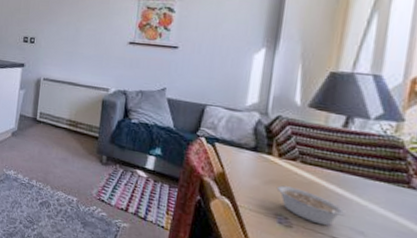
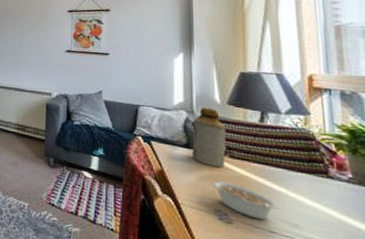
bottle: none [259,108,302,173] -> present [192,106,226,167]

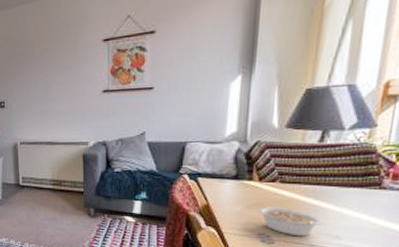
bottle: present [192,106,226,167] -> none [241,134,280,193]

